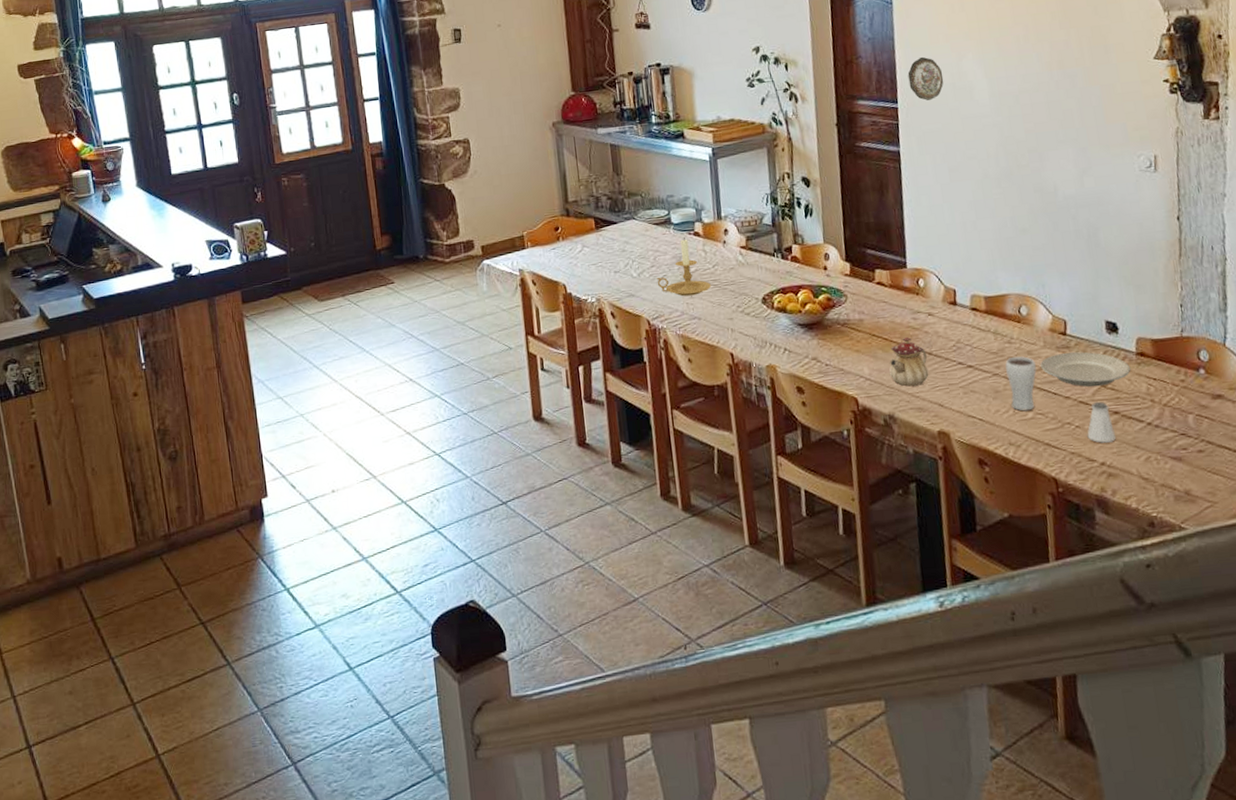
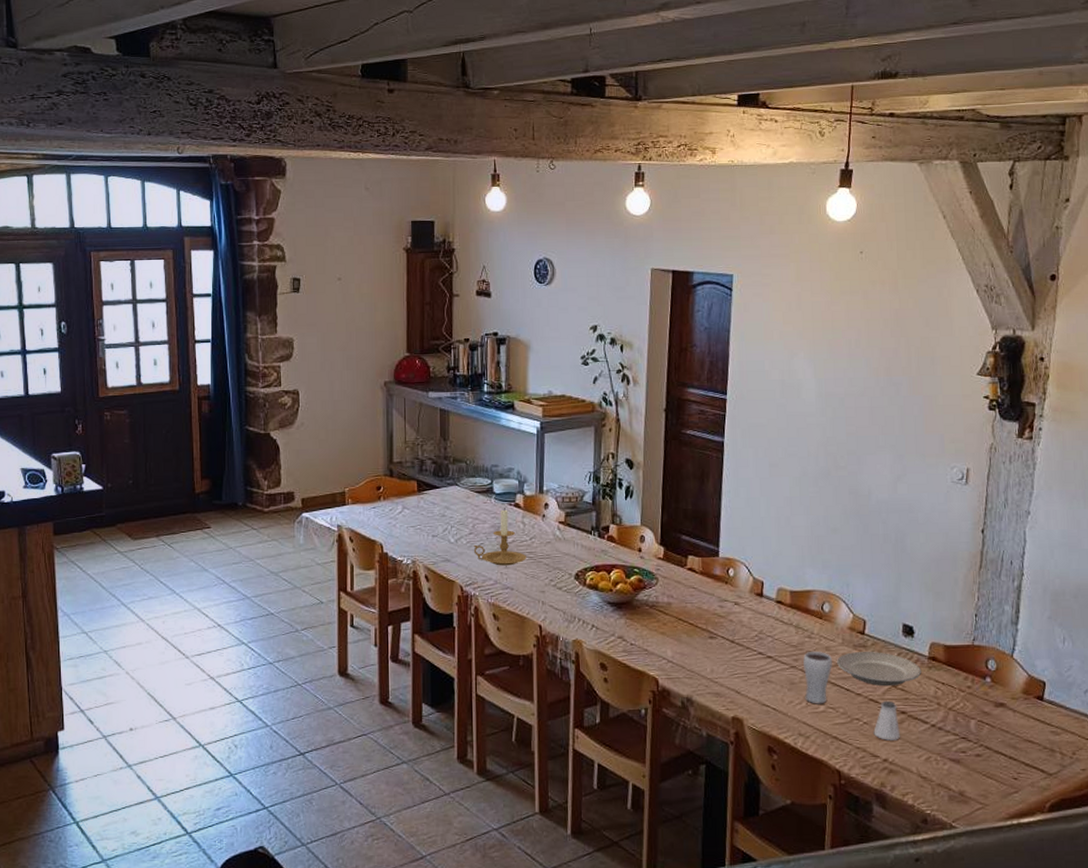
teapot: present [889,336,929,387] -> none [692,623,730,672]
decorative plate: present [907,56,944,100] -> none [739,351,774,394]

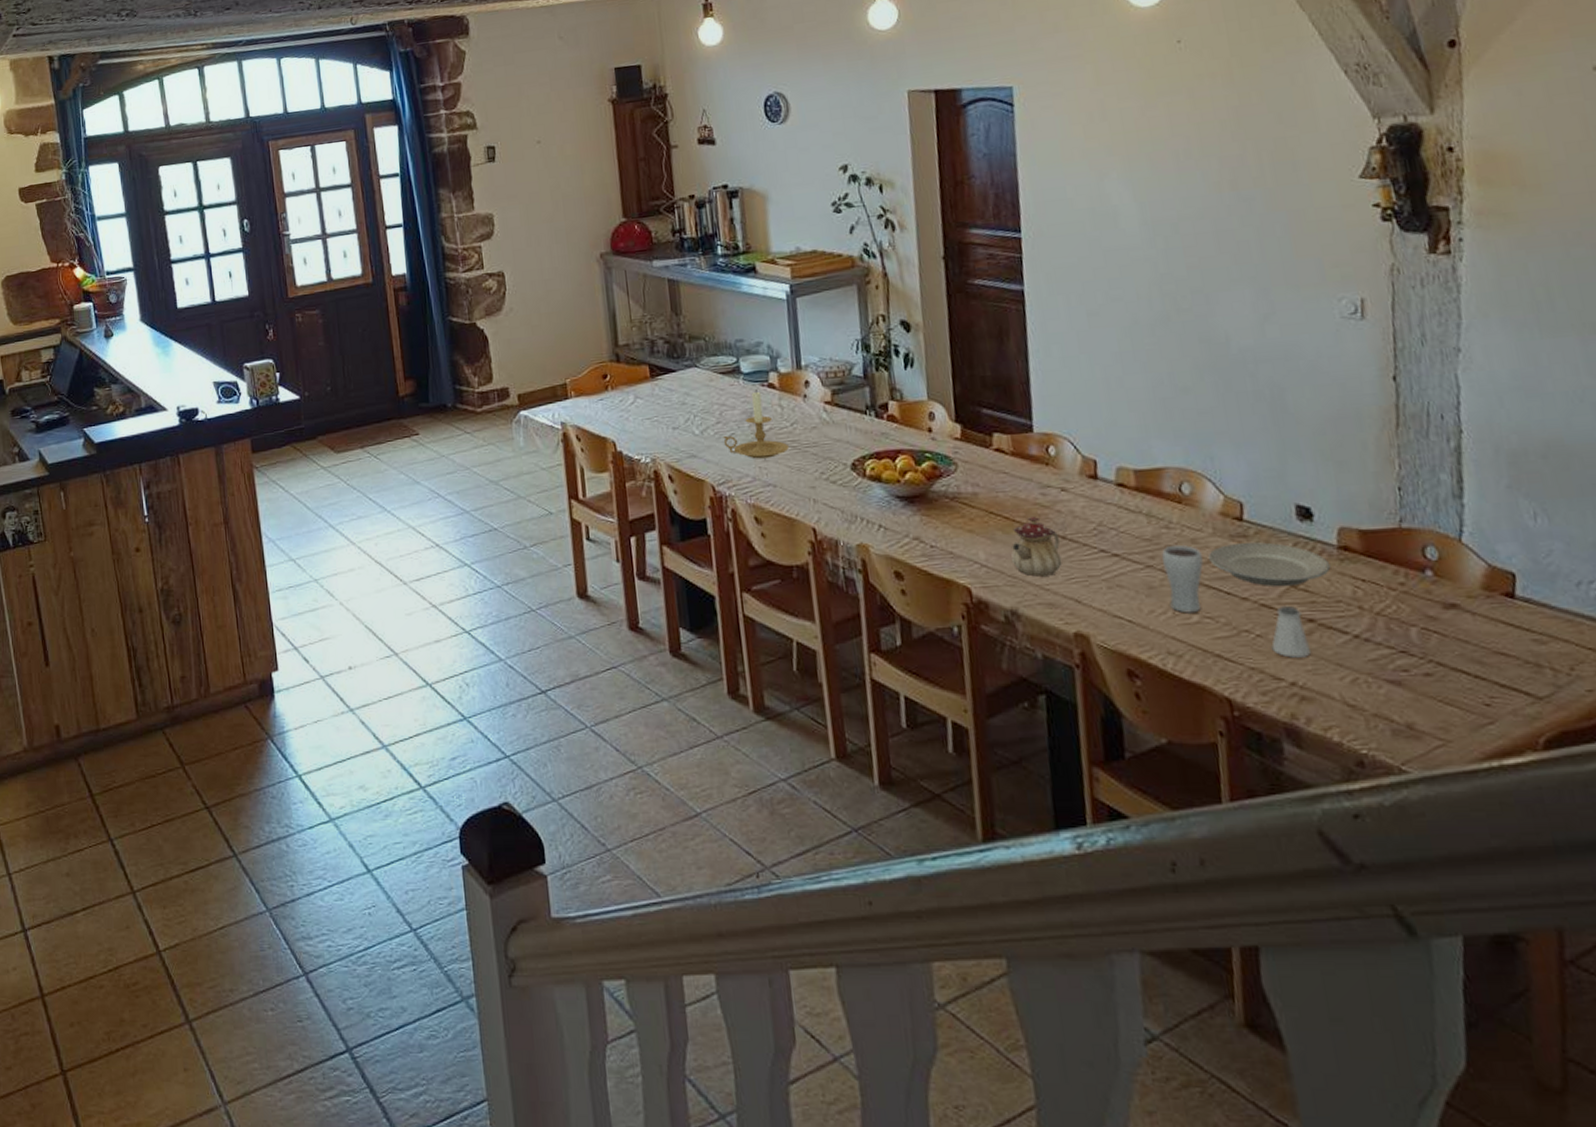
teapot: none [692,623,730,672] -> present [1010,515,1063,577]

